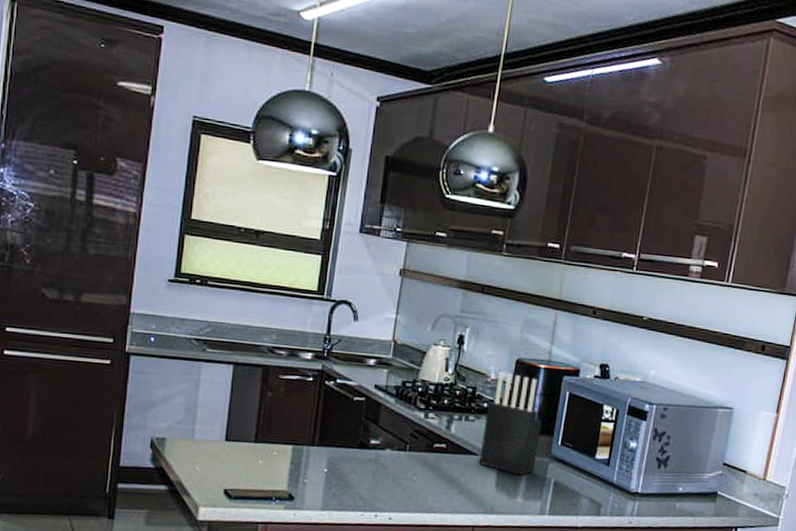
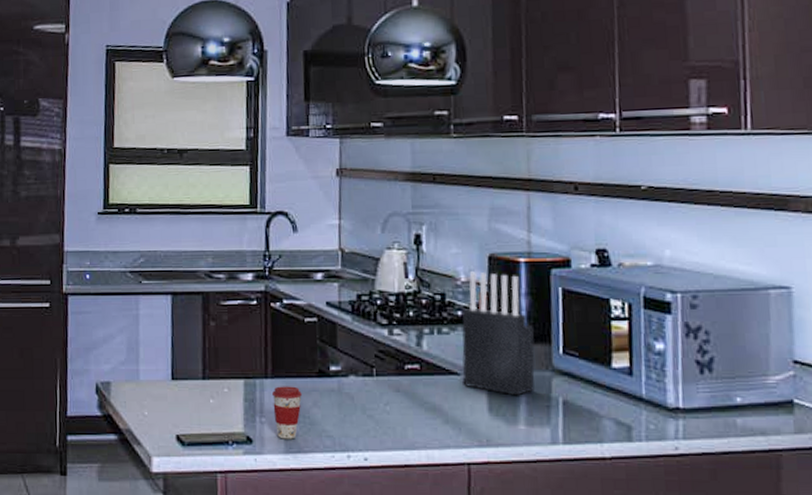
coffee cup: none [316,453,343,499] -> present [272,386,302,439]

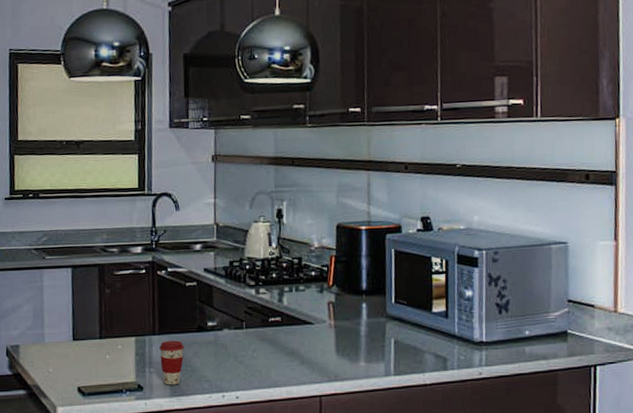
knife block: present [462,271,535,396] -> none [315,238,373,339]

